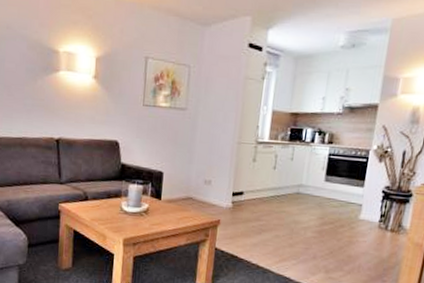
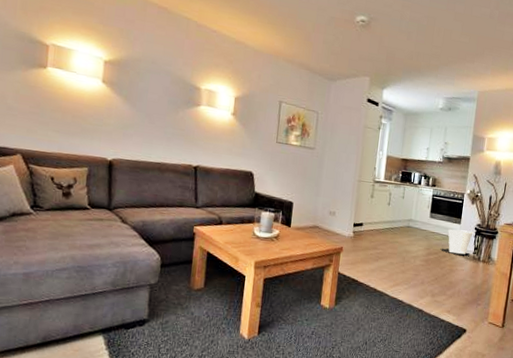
wastebasket: none [347,193,380,223] -> present [448,228,473,254]

